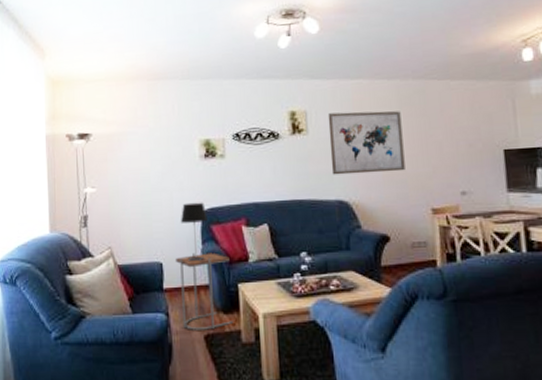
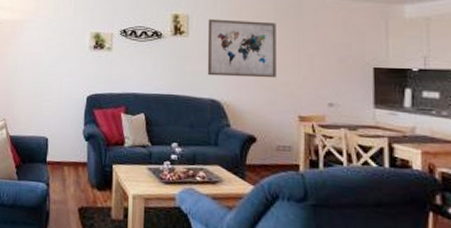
side table: present [175,252,234,330] -> none [59,133,107,203]
table lamp: present [181,202,208,261] -> none [68,87,91,140]

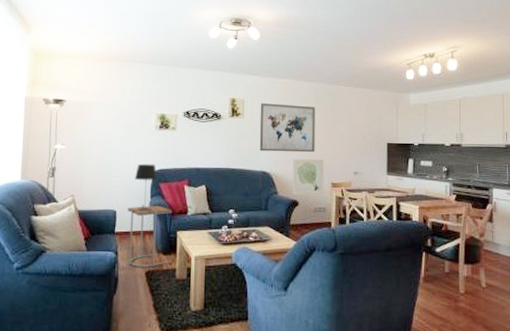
side table: none [59,133,107,203] -> present [127,205,172,267]
table lamp: none [68,87,91,140] -> present [135,163,157,211]
wall art: none [248,85,289,130] -> present [292,158,324,195]

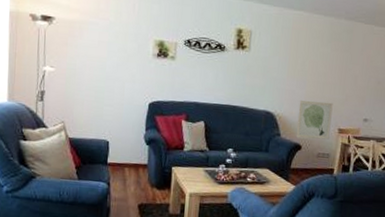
side table: present [127,205,172,267] -> none [120,137,168,201]
table lamp: present [135,163,157,211] -> none [129,93,153,144]
wall art: present [259,103,315,153] -> none [264,36,330,95]

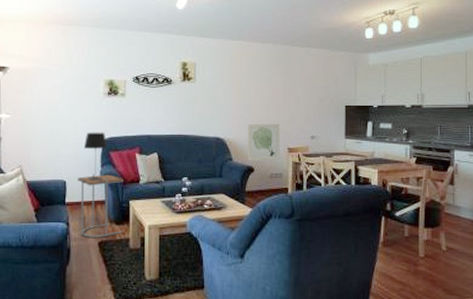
side table: none [120,137,168,201] -> present [77,174,124,238]
table lamp: none [129,93,153,144] -> present [84,132,107,180]

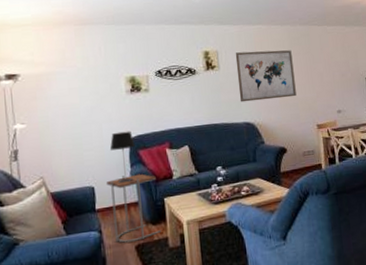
wall art: none [212,66,270,117] -> present [235,50,297,103]
wall art: present [247,123,280,161] -> none [275,102,311,142]

